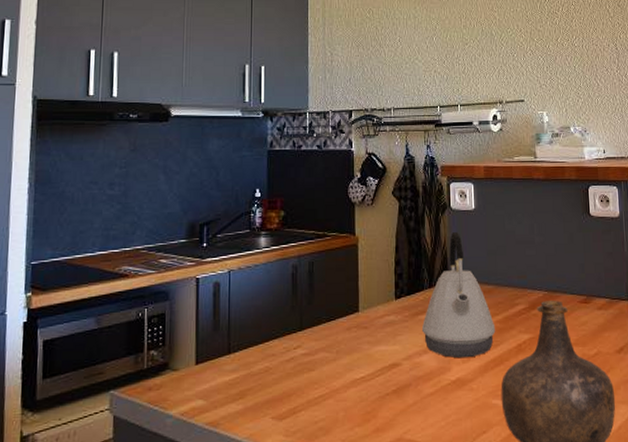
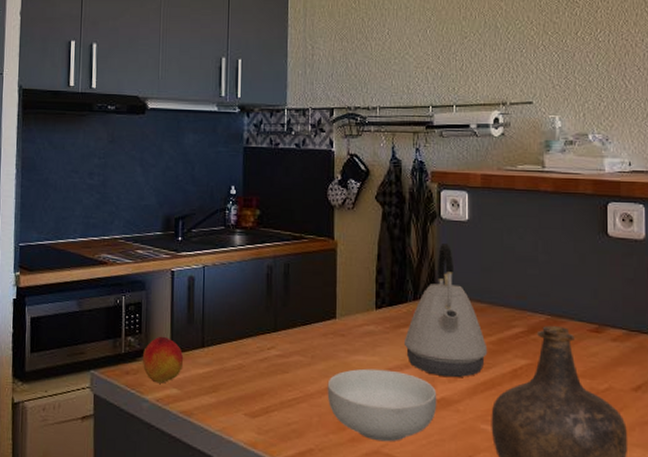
peach: none [165,346,210,396] -> present [142,336,184,384]
cereal bowl: none [352,357,453,429] -> present [327,368,437,442]

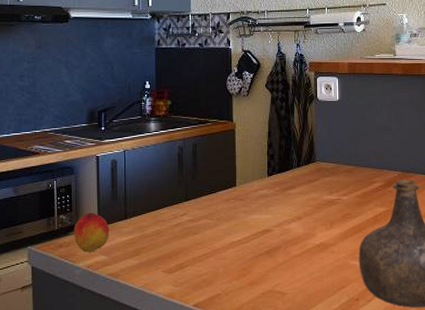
cereal bowl: present [327,368,437,442] -> none [230,224,318,282]
kettle: present [405,244,488,378] -> none [291,120,355,227]

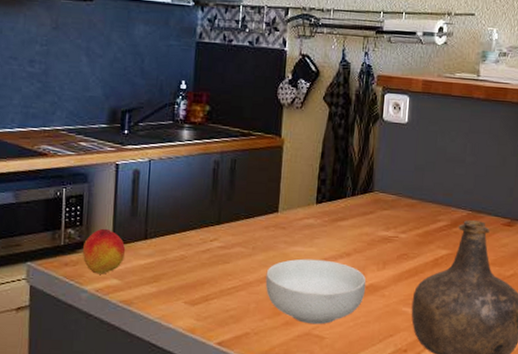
cereal bowl: none [230,224,318,282] -> present [265,258,367,325]

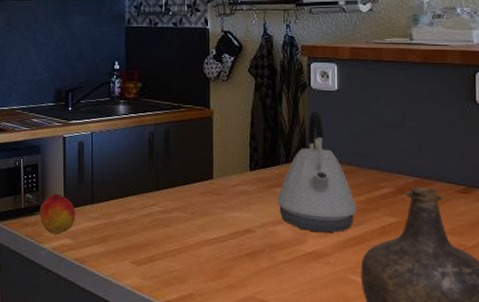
cereal bowl: present [265,258,367,325] -> none [206,224,309,290]
kettle: none [340,144,415,267] -> present [277,112,357,234]

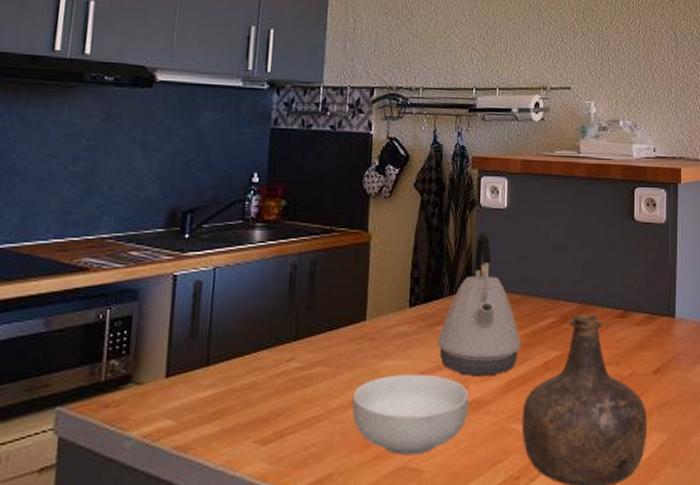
peach: present [39,193,76,235] -> none [127,355,183,415]
cereal bowl: none [206,224,309,290] -> present [352,374,469,456]

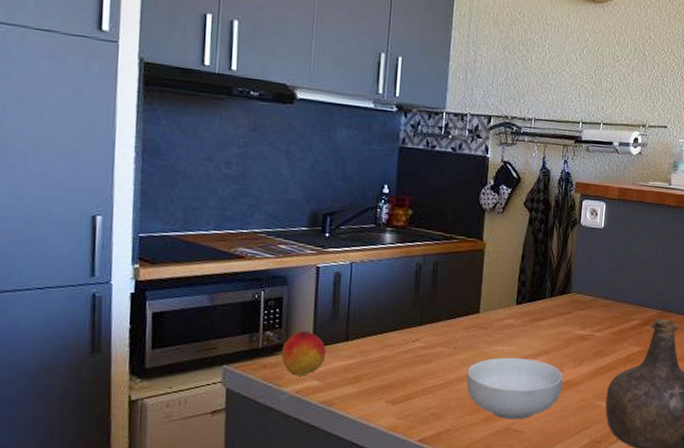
peach: none [127,355,183,415] -> present [281,330,327,376]
kettle: present [438,233,521,377] -> none [539,248,609,364]

